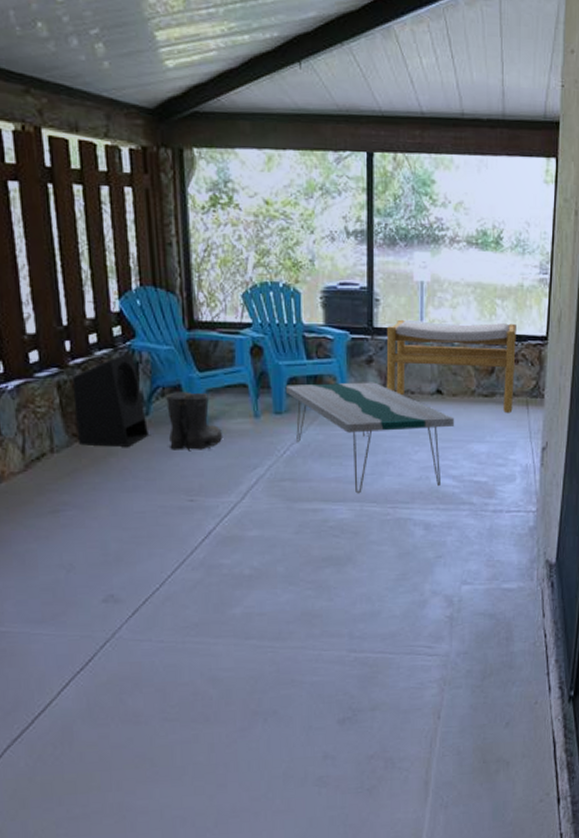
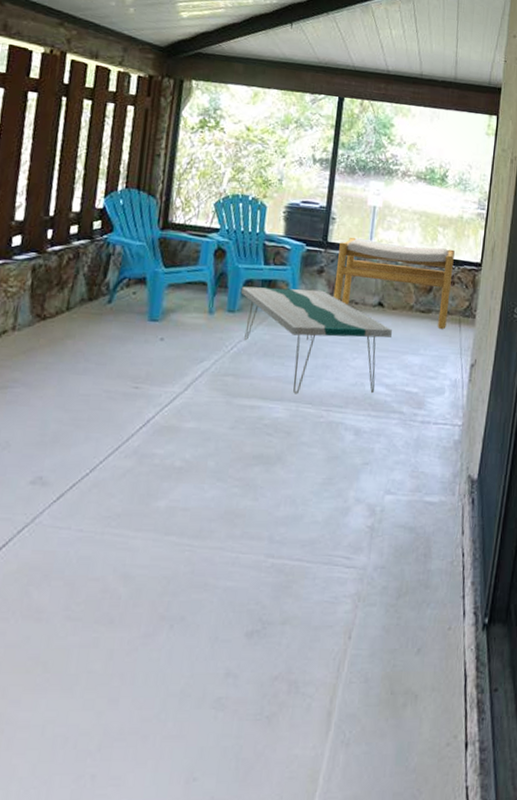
speaker: present [72,353,150,447] -> none [40,245,109,331]
boots: present [166,392,223,450] -> none [124,284,177,340]

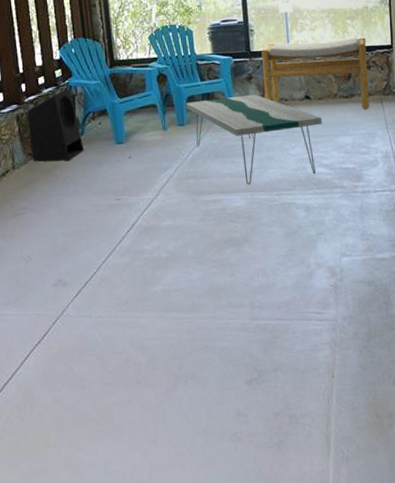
speaker: none [40,245,109,331] -> present [27,89,85,162]

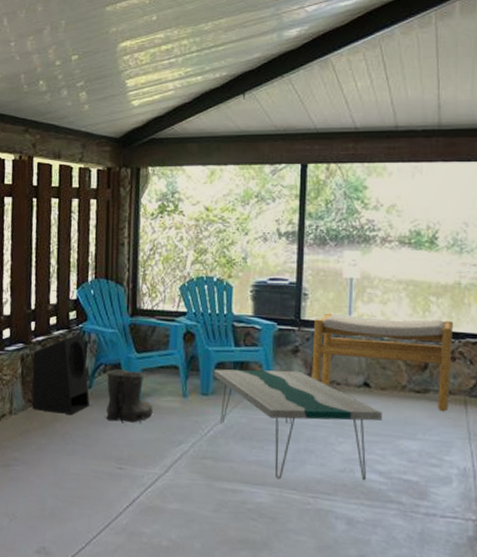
boots: none [96,114,140,161] -> present [105,369,154,423]

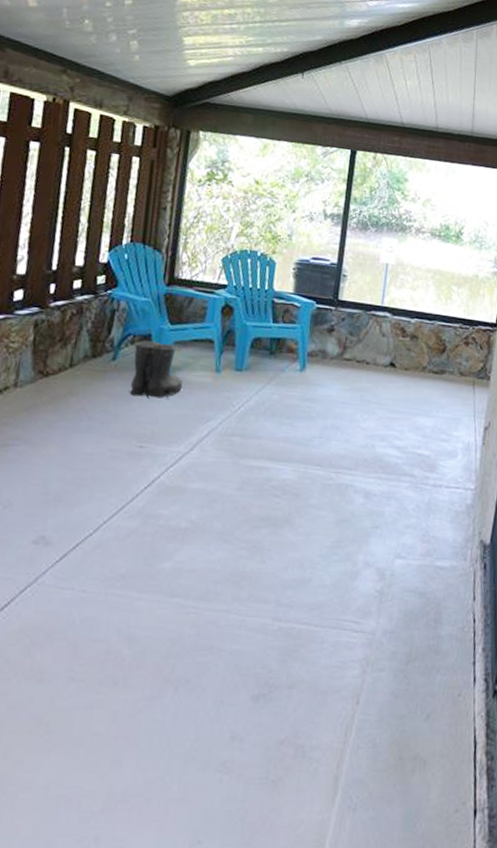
speaker: present [31,334,90,414] -> none [42,301,113,388]
coffee table: present [213,369,382,481] -> none [248,344,404,456]
footstool: present [311,313,453,412] -> none [343,295,469,392]

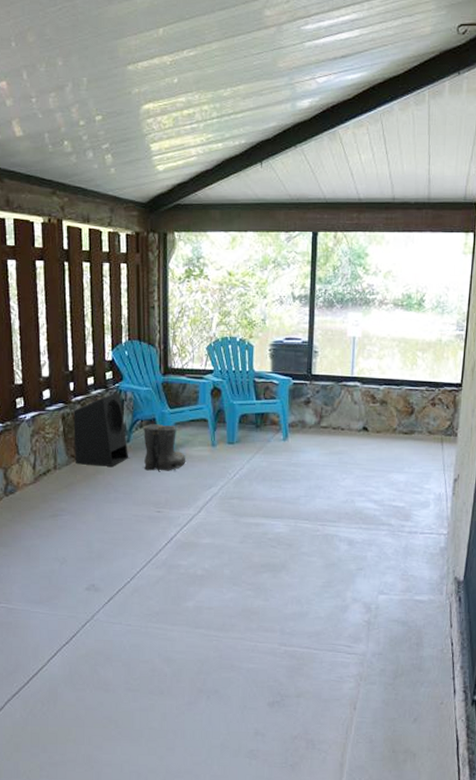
speaker: none [42,301,113,388] -> present [73,393,129,467]

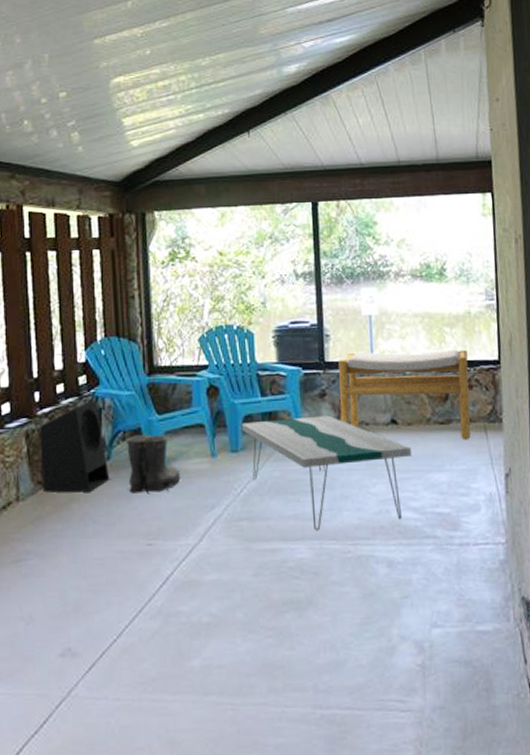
coffee table: none [237,419,377,512] -> present [241,415,411,531]
footstool: none [321,368,434,449] -> present [338,350,471,440]

